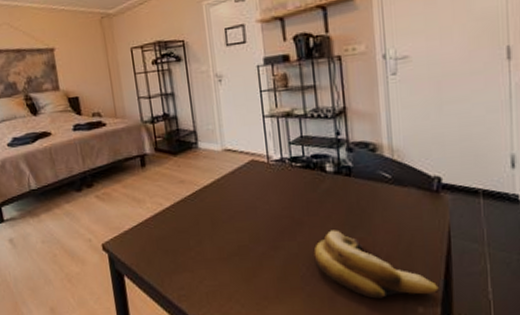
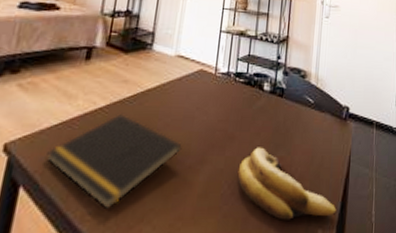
notepad: none [136,210,251,291] -> present [46,113,182,209]

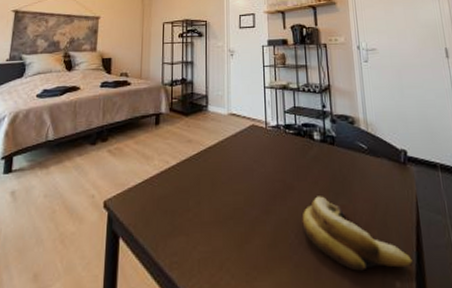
notepad: present [46,113,182,209] -> none [136,169,246,257]

